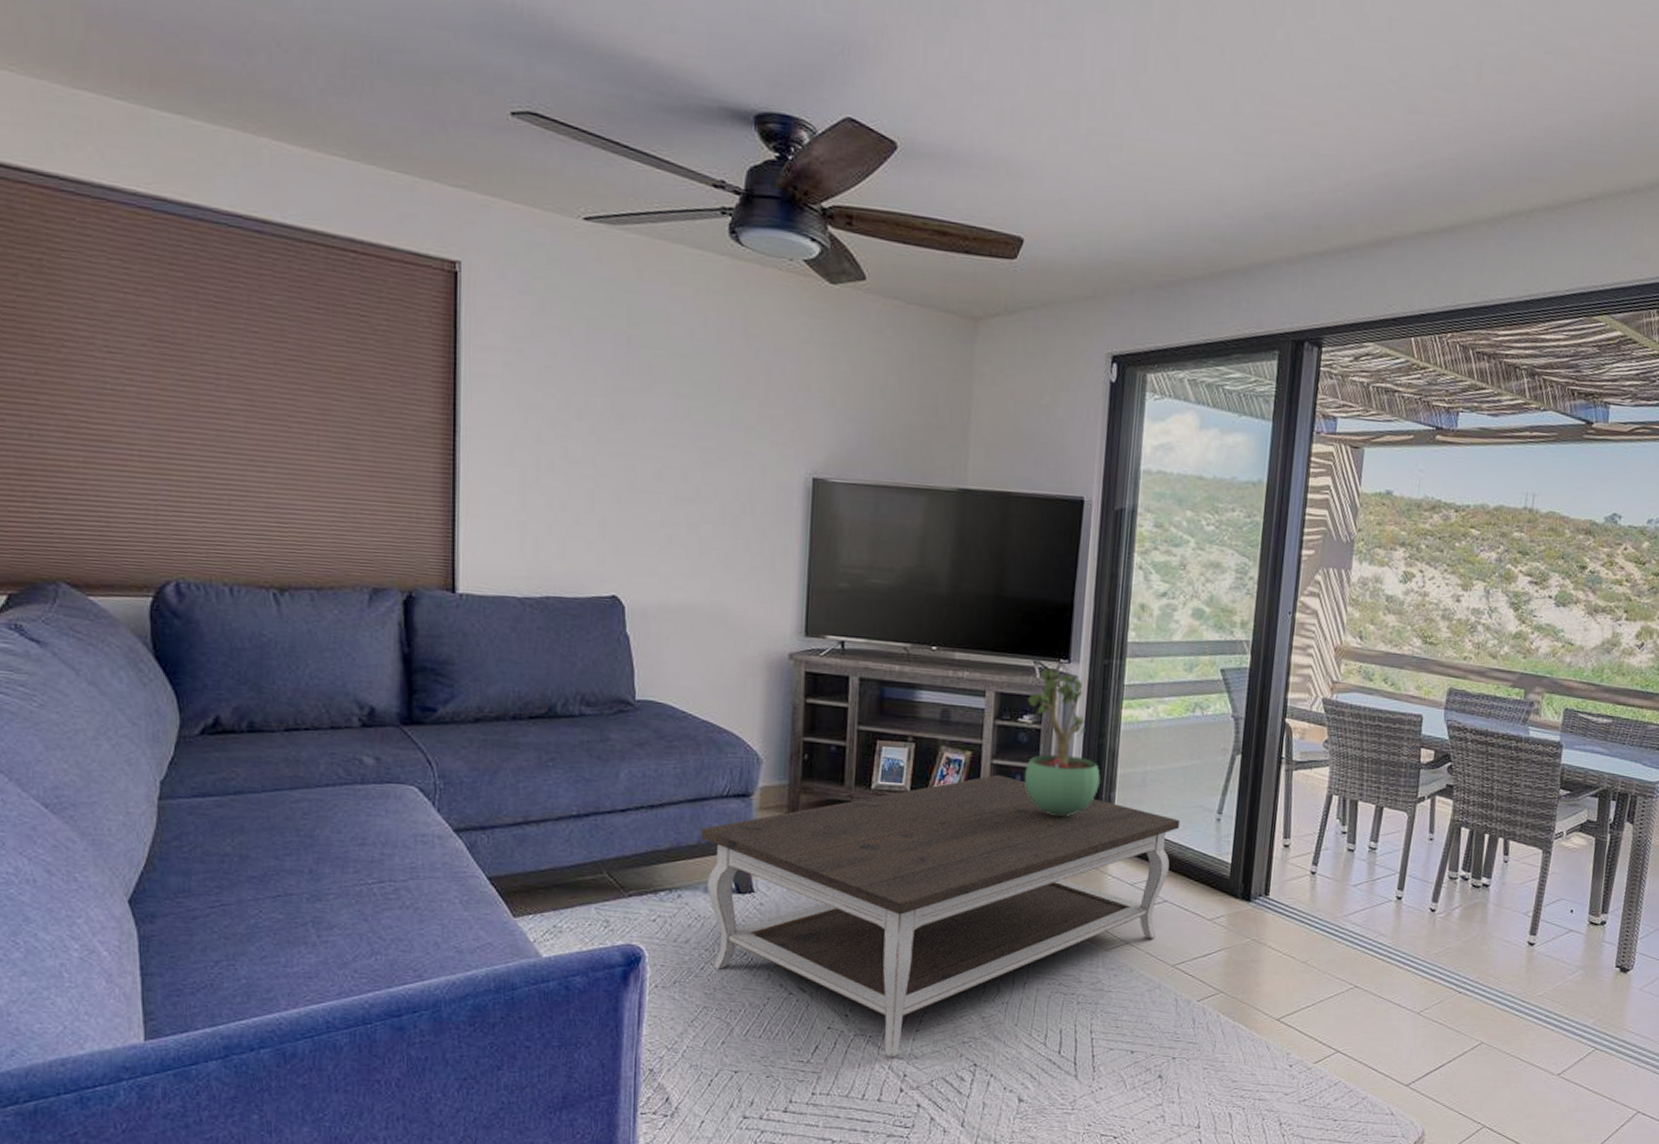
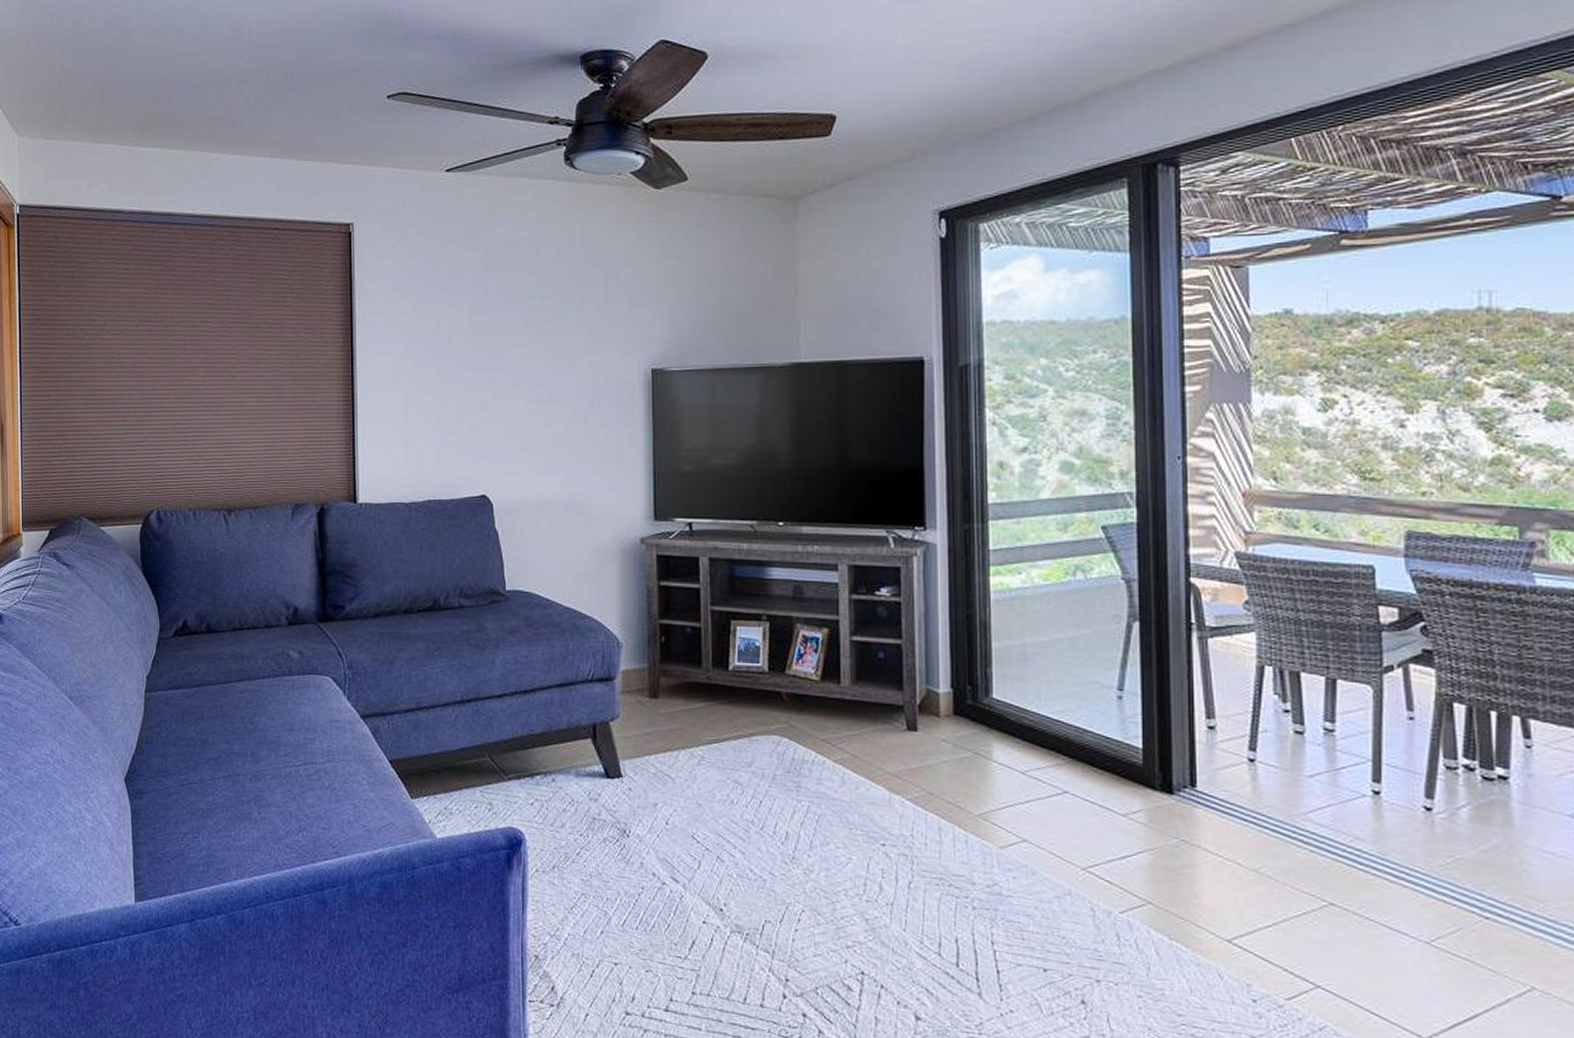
coffee table: present [700,774,1181,1057] -> none [570,652,1074,959]
potted plant: present [1024,667,1100,817] -> none [883,536,973,697]

